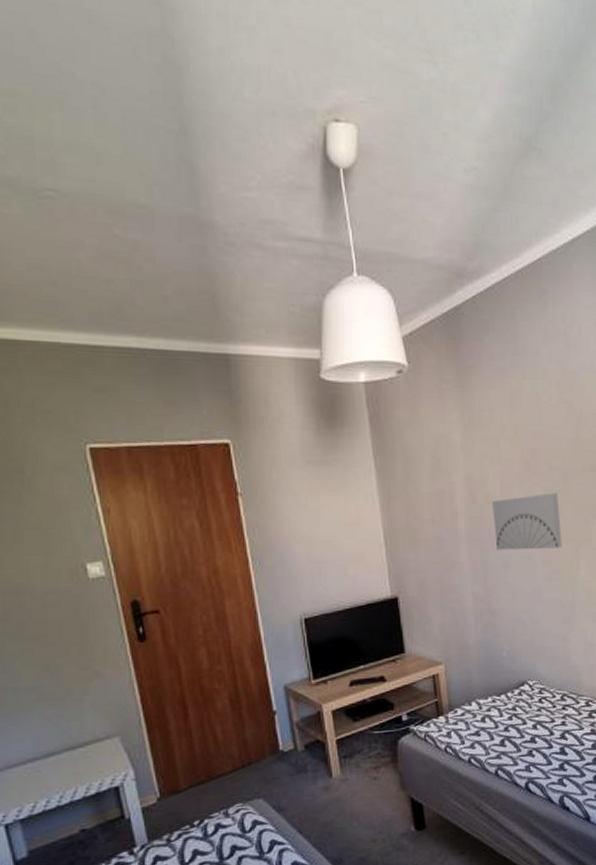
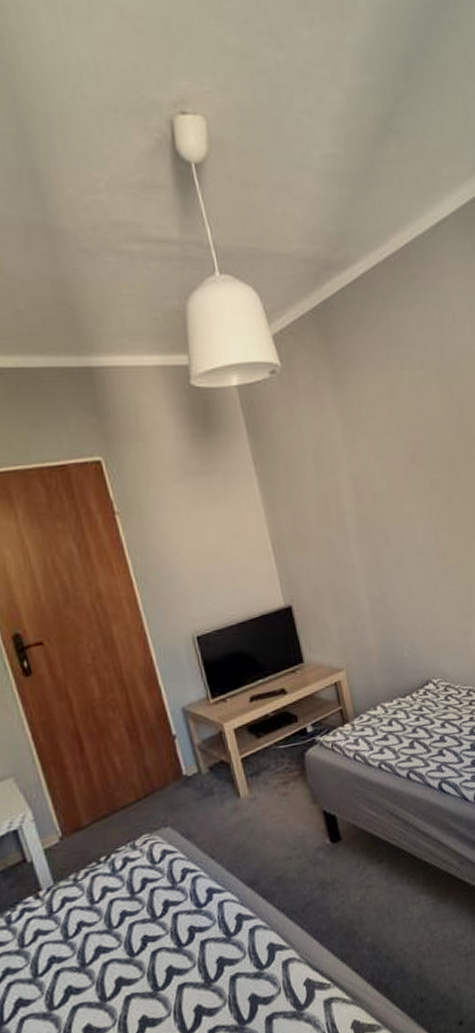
wall art: present [492,492,562,551] -> none [380,484,455,549]

